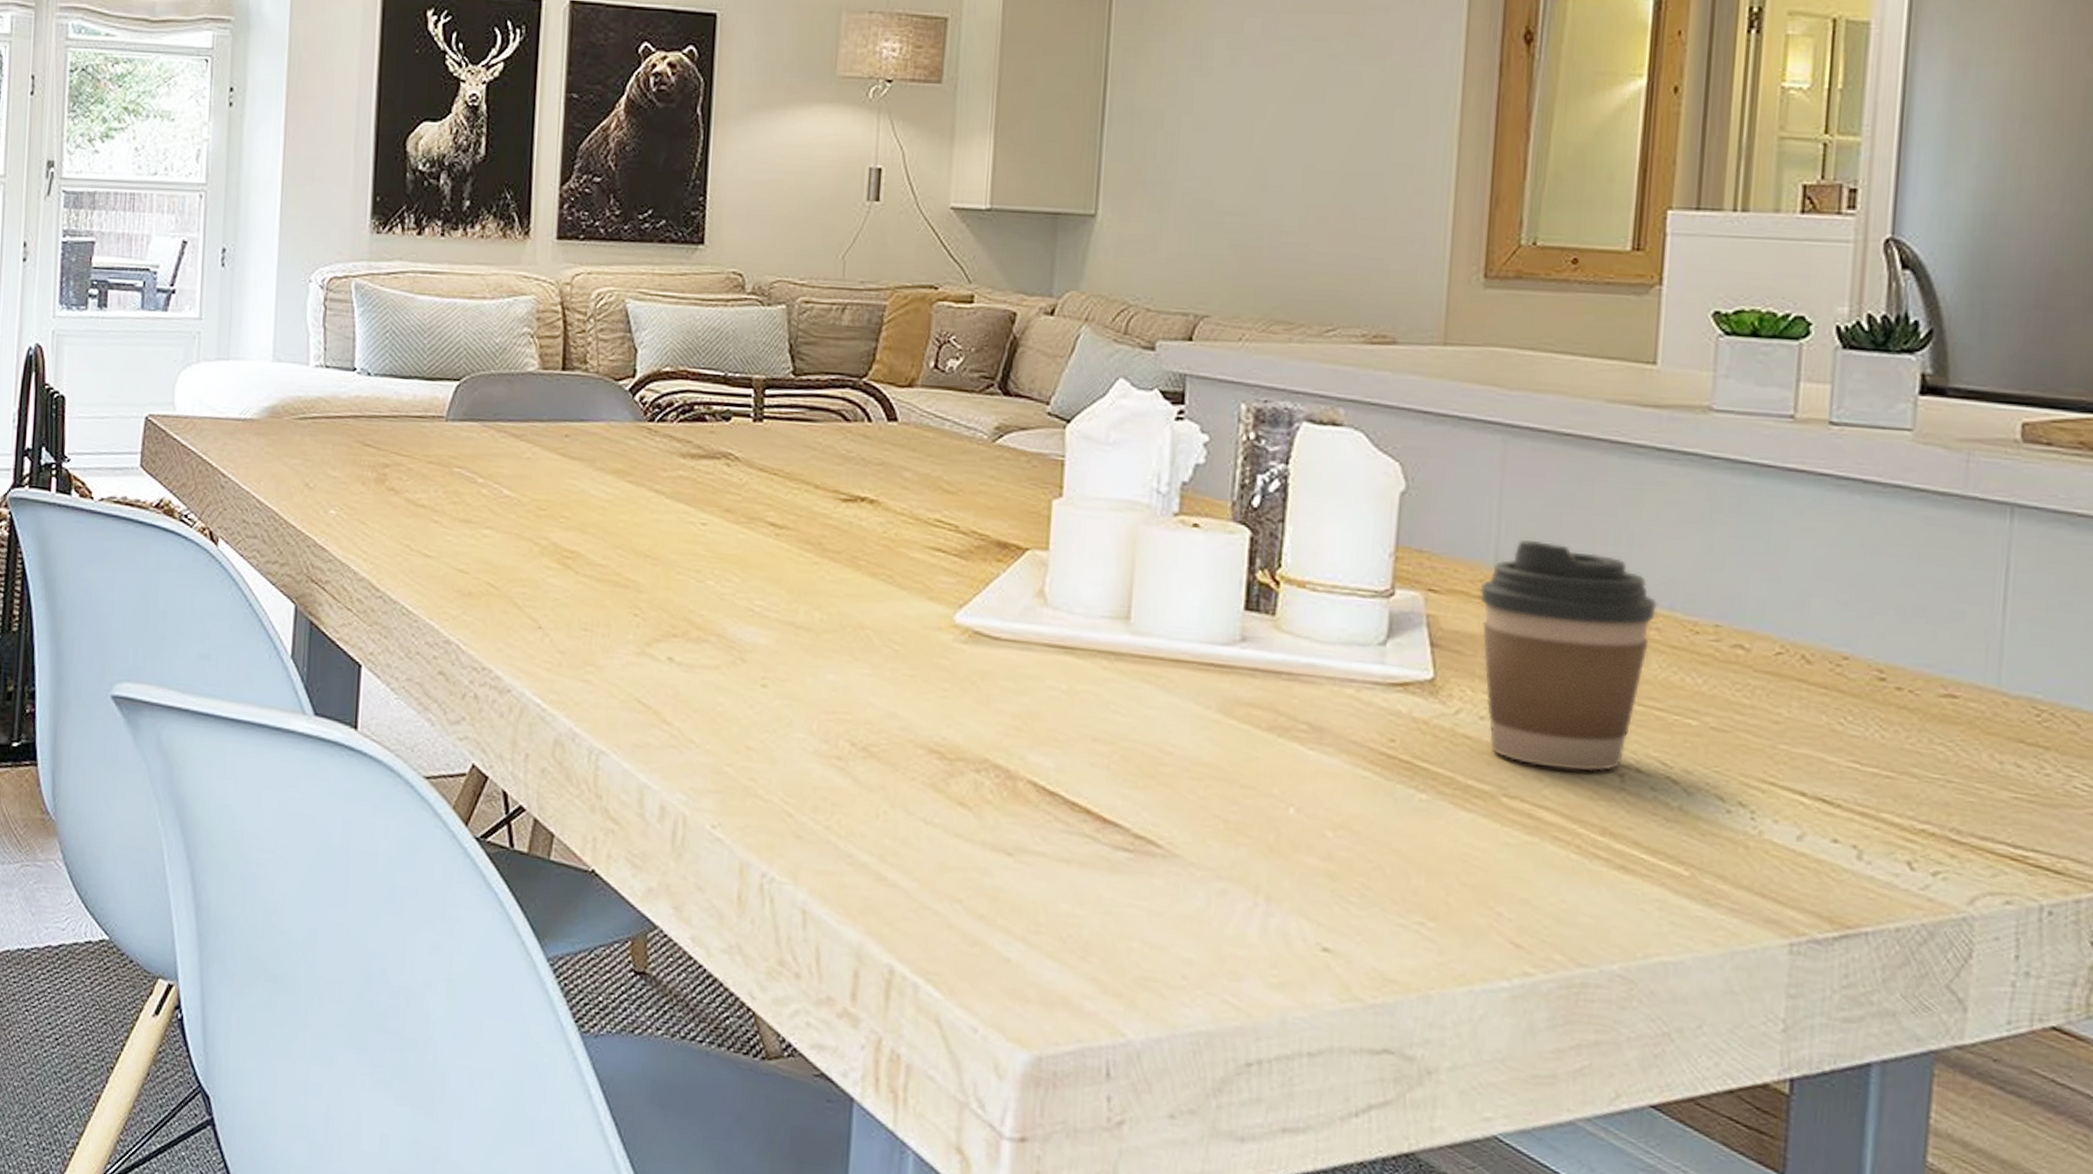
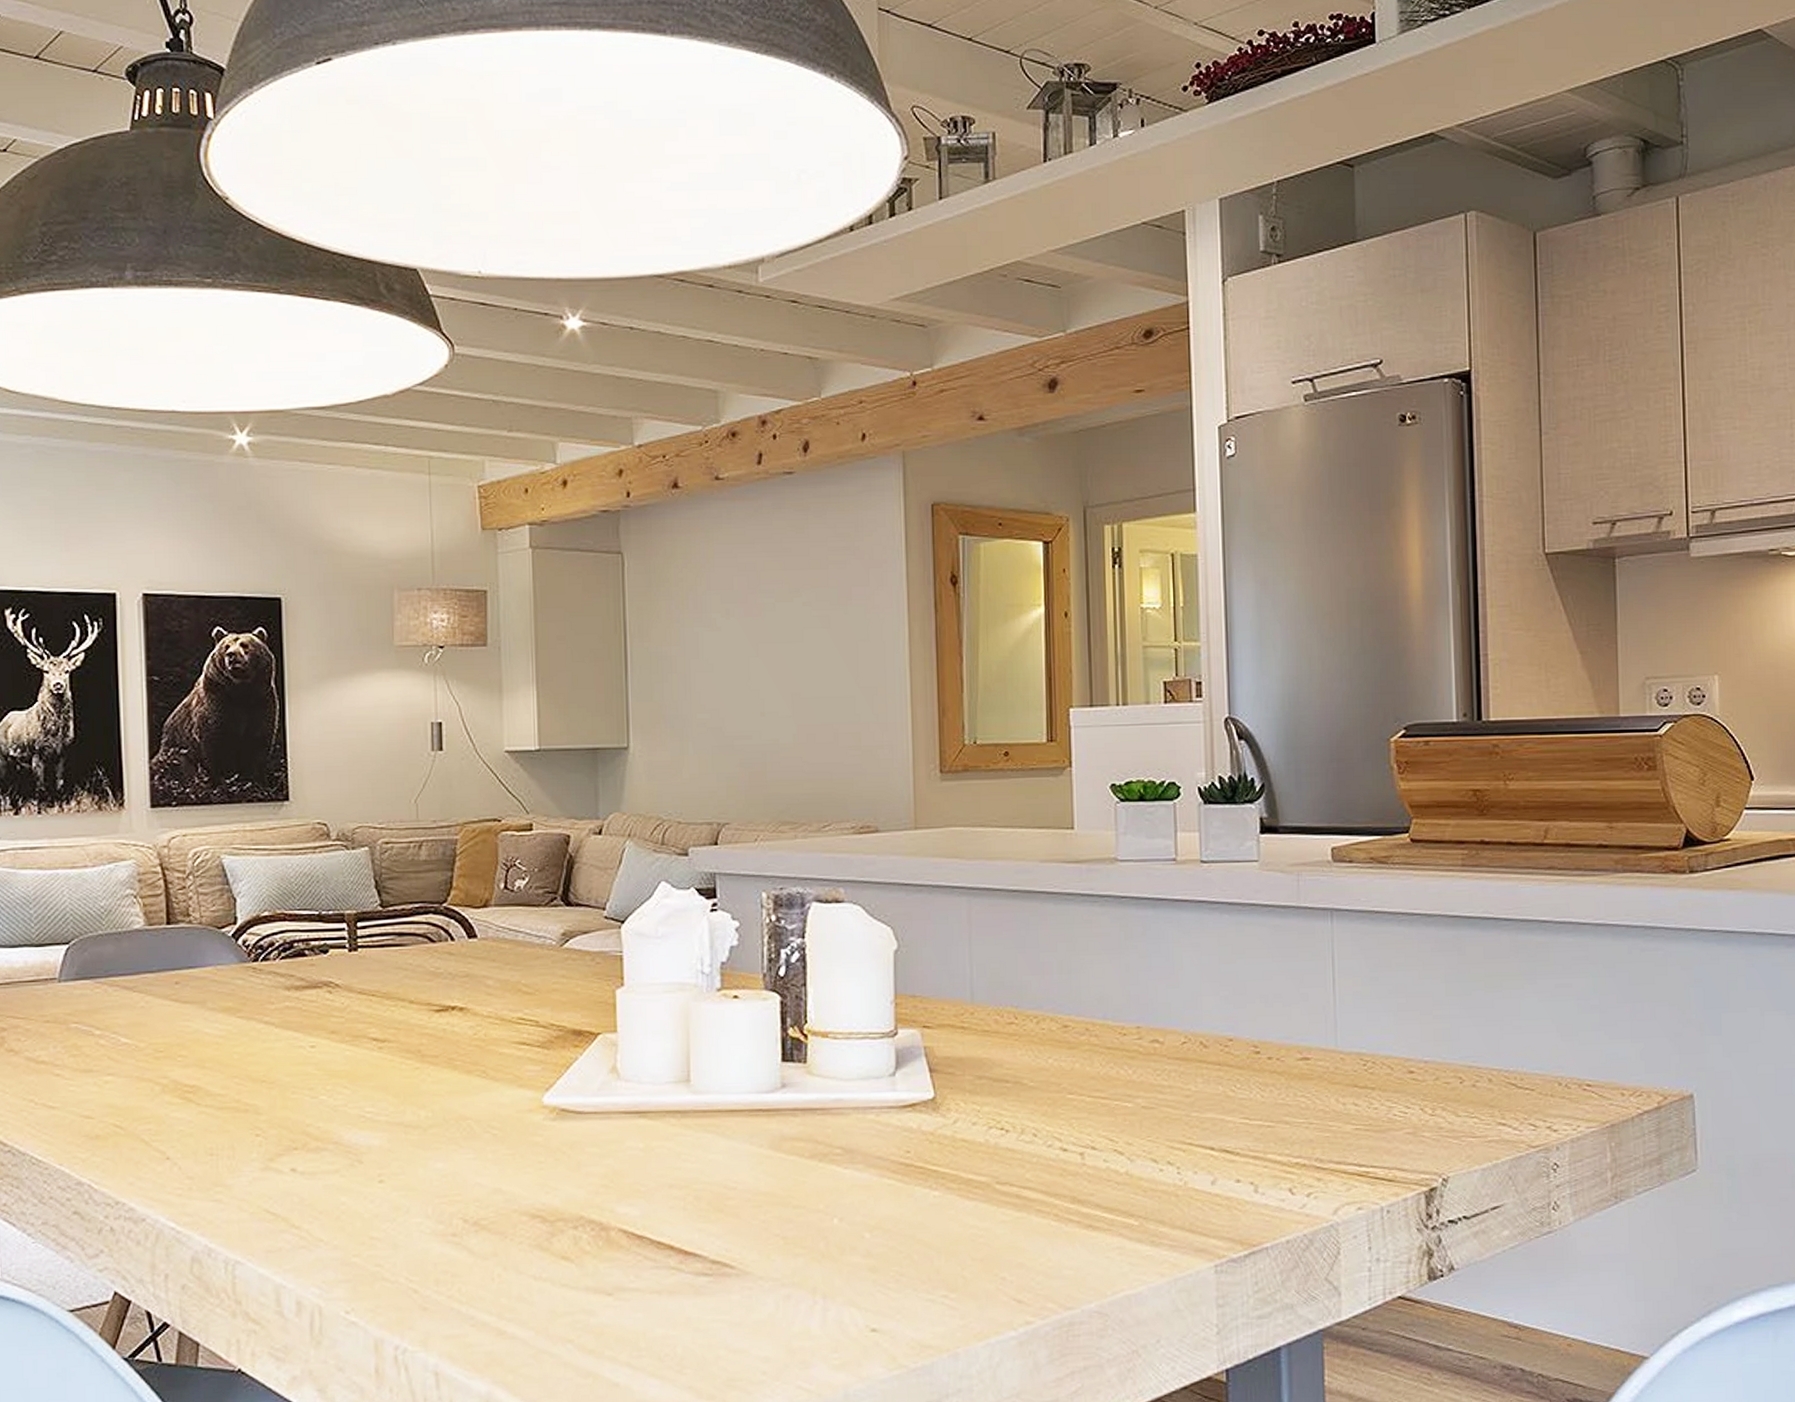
coffee cup: present [1480,540,1658,772] -> none [963,977,1094,1156]

